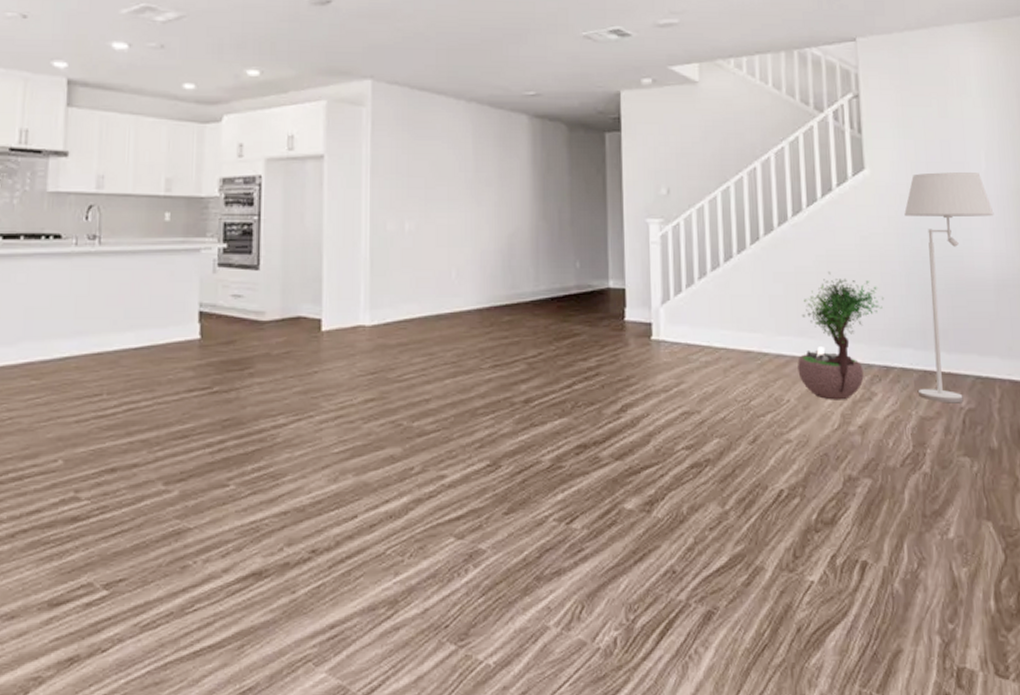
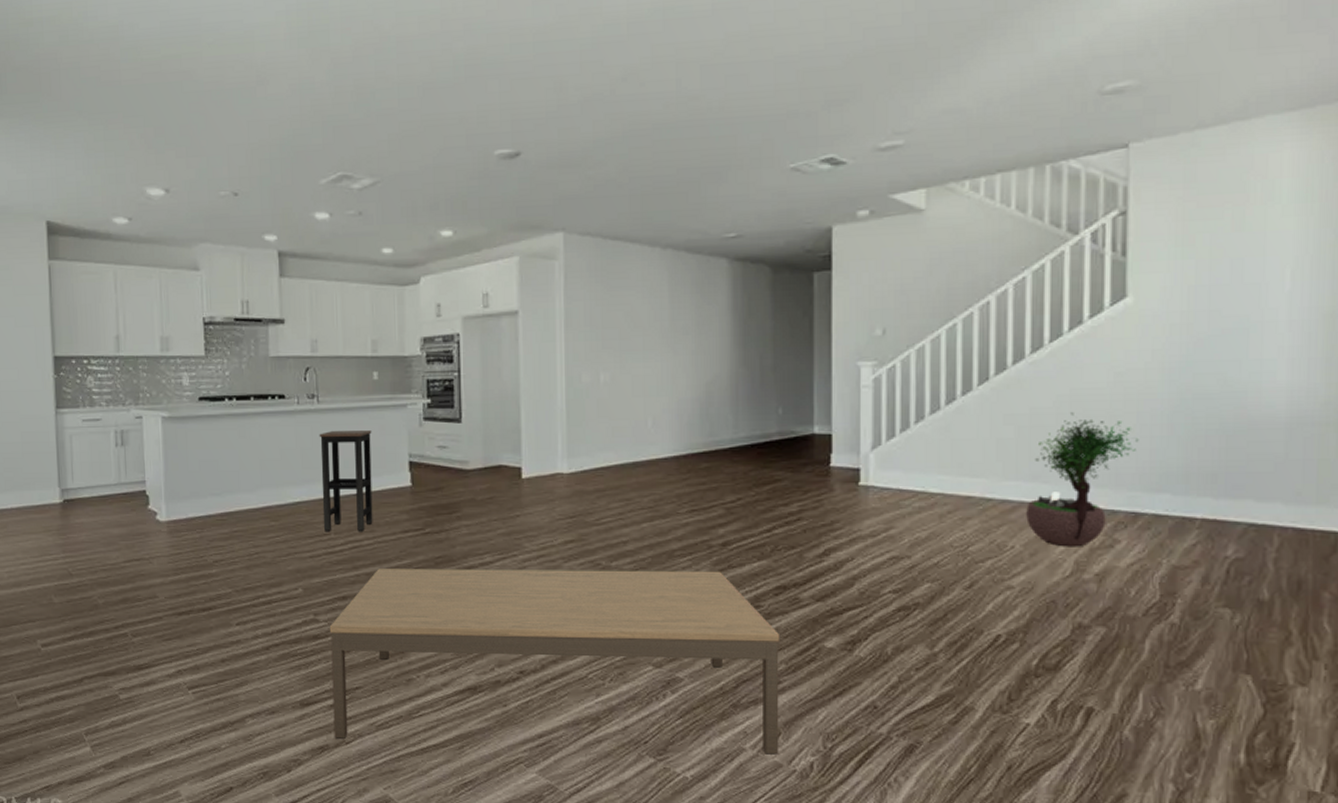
coffee table: none [87,430,582,646] -> present [329,569,781,755]
bar stool: none [94,276,159,393] -> present [319,431,373,532]
floor lamp: present [904,172,994,403] -> none [1173,294,1296,552]

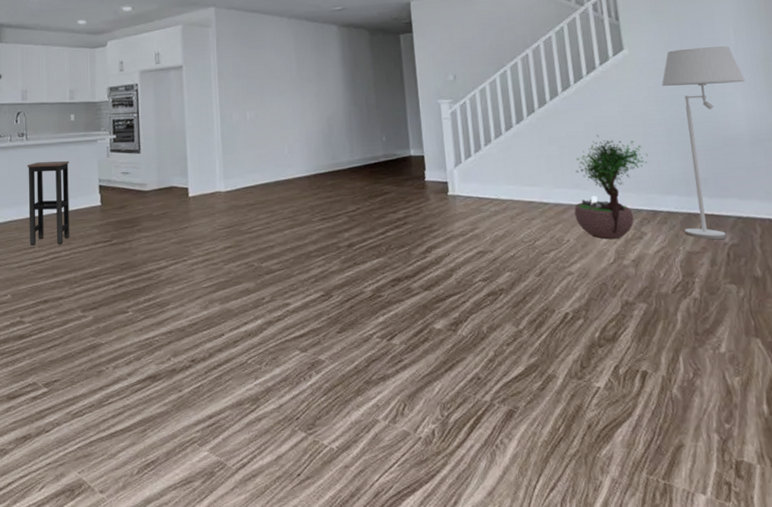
coffee table: present [329,569,781,755] -> none [33,268,405,428]
floor lamp: none [1173,294,1296,552] -> present [662,46,745,240]

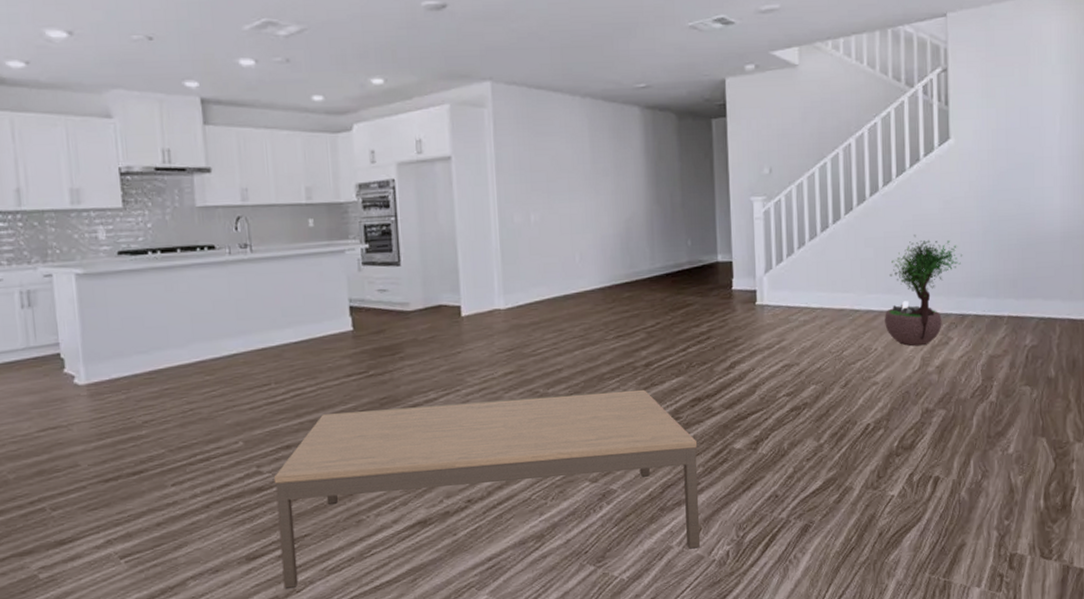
bar stool: present [27,161,70,246] -> none [253,278,315,383]
coffee table: none [33,268,405,428] -> present [273,389,700,589]
floor lamp: present [662,46,745,240] -> none [984,136,1065,343]

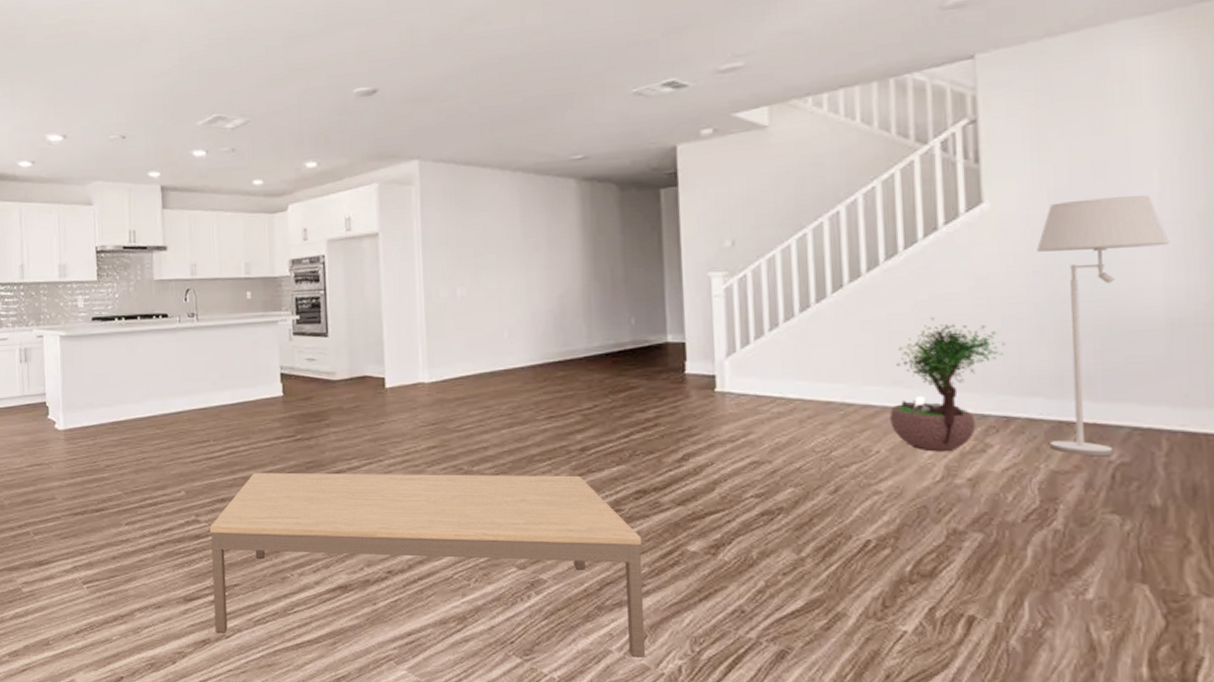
floor lamp: none [984,136,1065,343] -> present [1037,195,1170,457]

